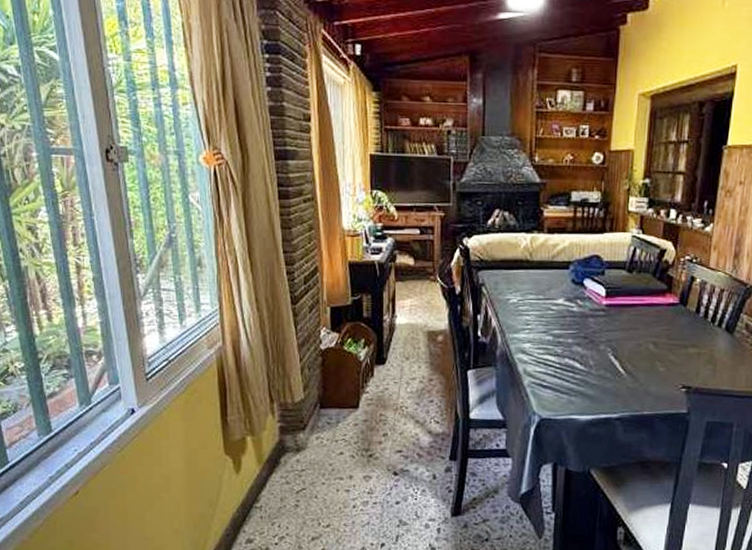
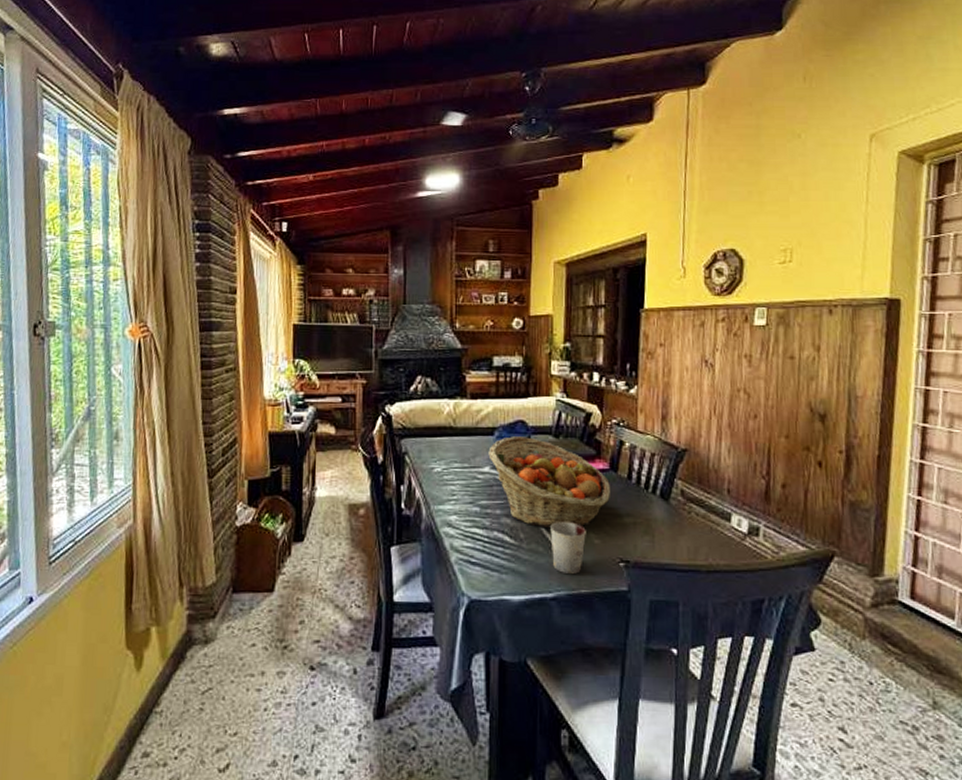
fruit basket: none [563,270,678,357] -> present [488,436,610,529]
cup: none [618,351,652,398] -> present [550,522,586,575]

